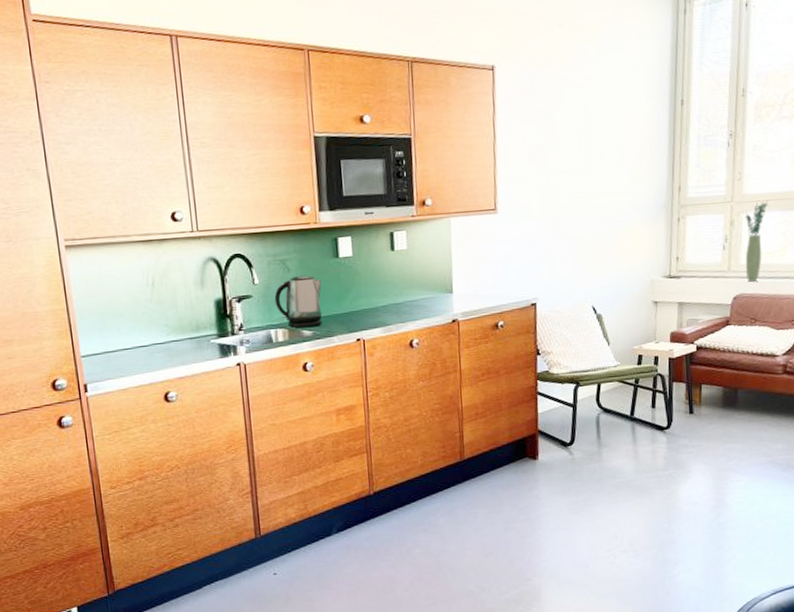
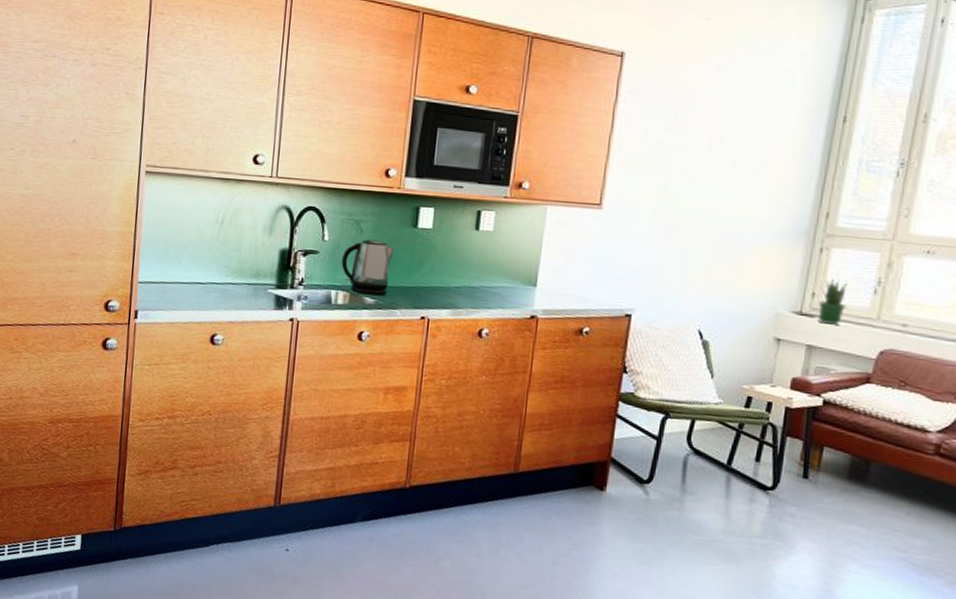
planter: none [682,242,704,283] -> present [818,278,847,326]
vase: present [745,199,769,282] -> none [900,245,943,338]

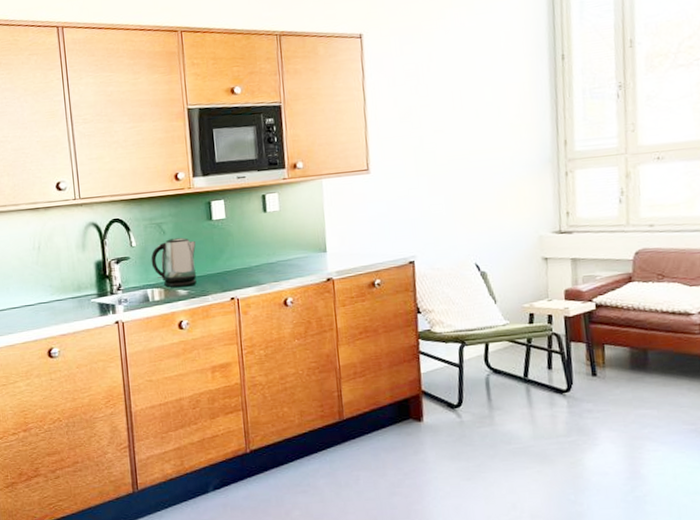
planter: present [818,278,847,326] -> none [573,196,599,238]

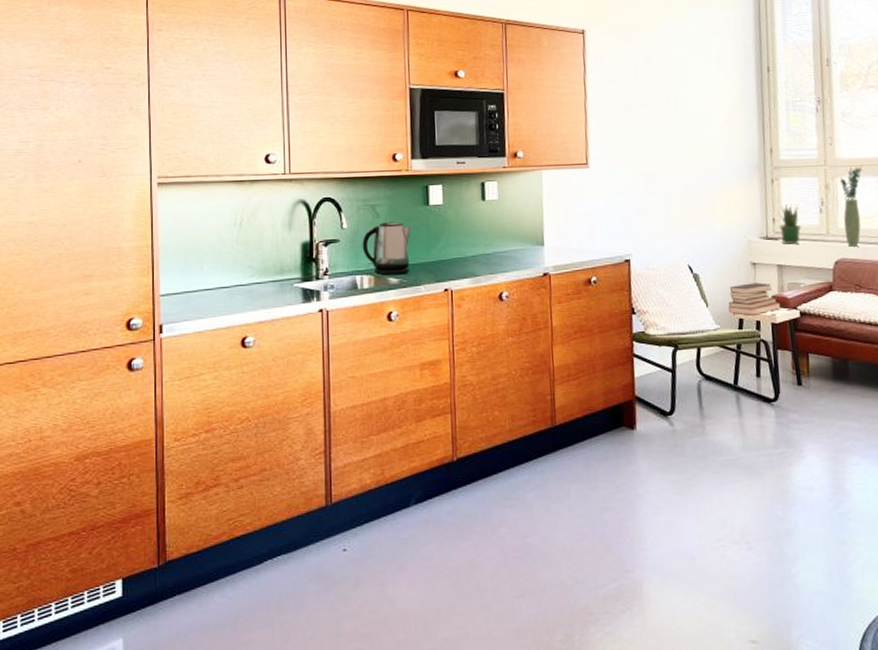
books: none [518,277,575,310] -> present [728,282,781,315]
planter: none [573,196,599,238] -> present [778,204,802,245]
vase: none [642,150,669,236] -> present [839,165,863,247]

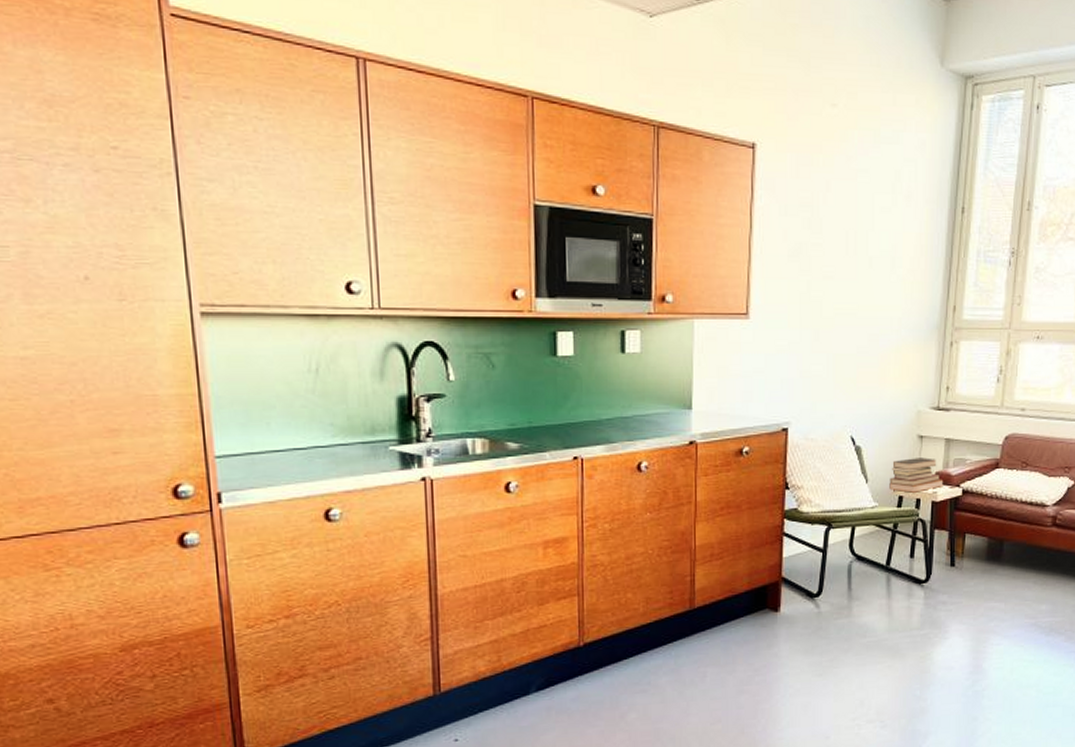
kettle: present [362,221,410,276] -> none [473,374,533,439]
planter: present [778,204,802,245] -> none [953,371,976,418]
vase: present [839,165,863,247] -> none [1019,330,1049,421]

